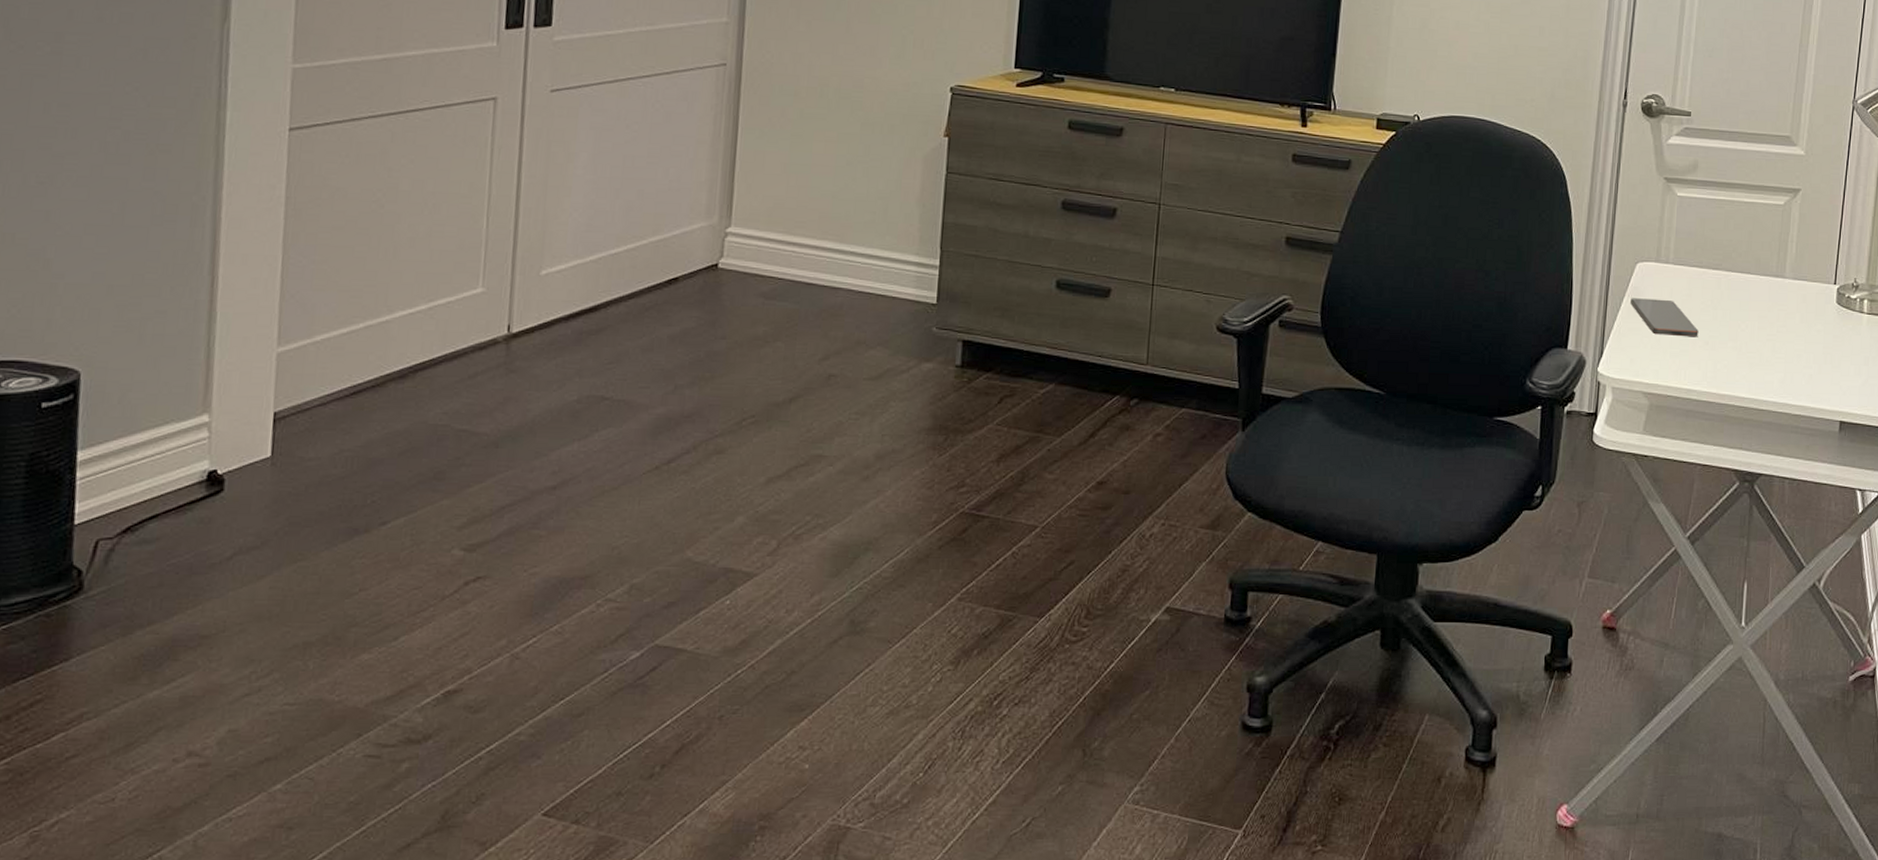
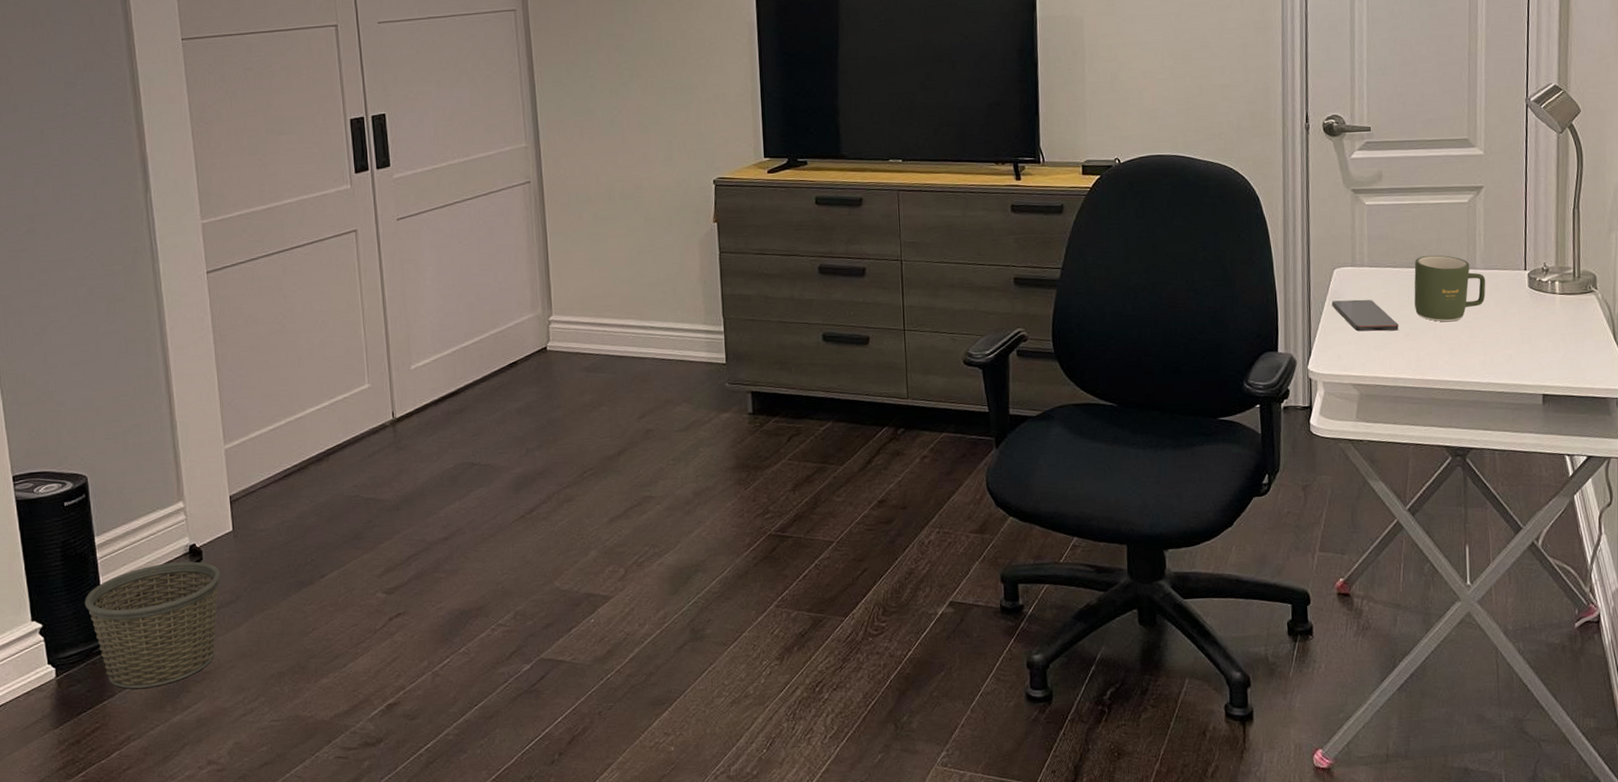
basket: none [47,491,246,653] -> present [84,561,221,690]
mug: none [1717,258,1794,333] -> present [1414,255,1486,322]

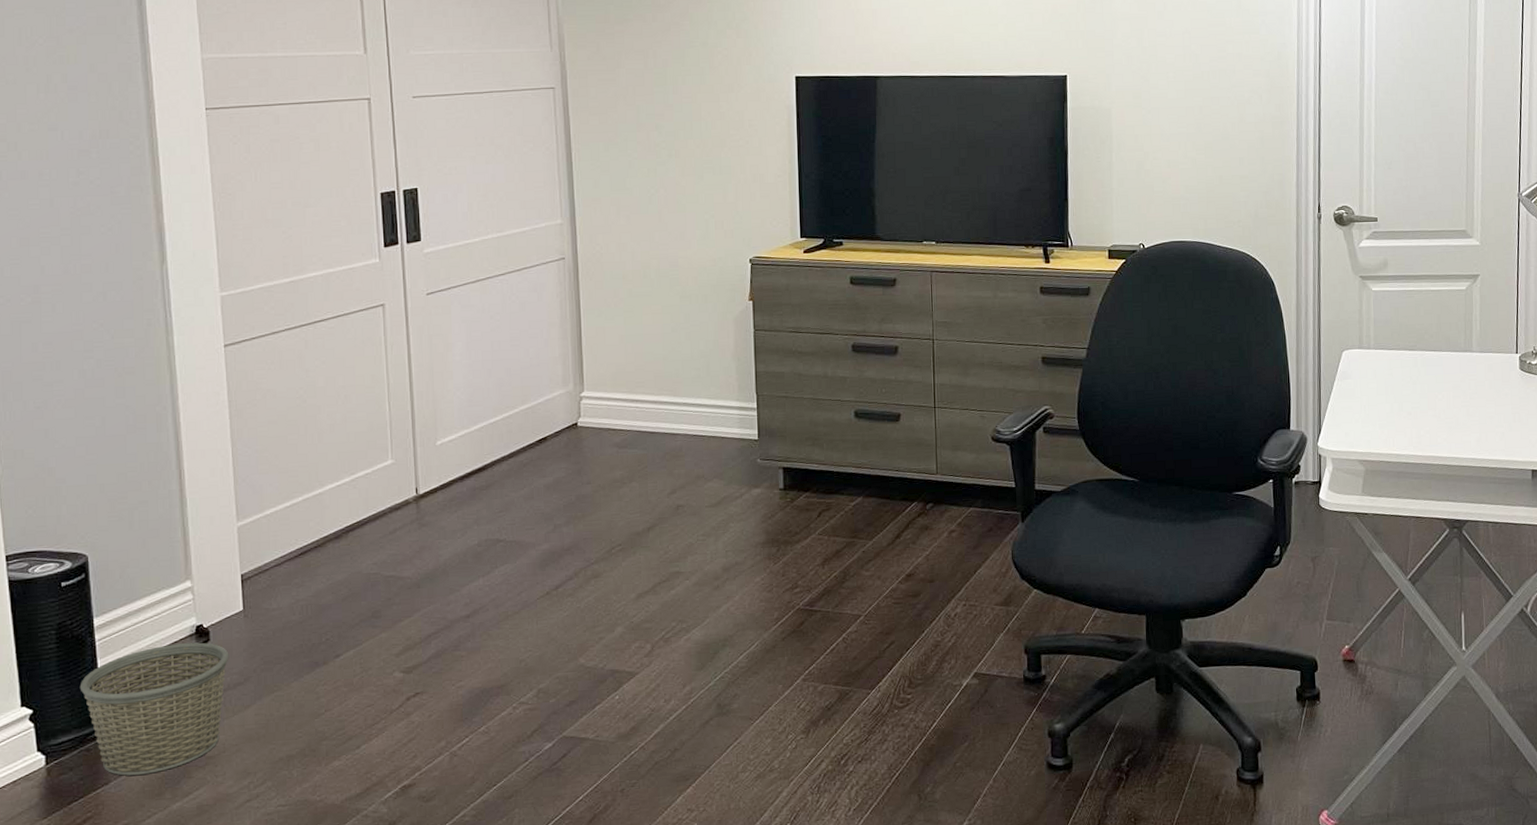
phone: present [1332,299,1399,332] -> none [1340,379,1402,411]
mug: present [1414,255,1486,322] -> none [1416,338,1481,402]

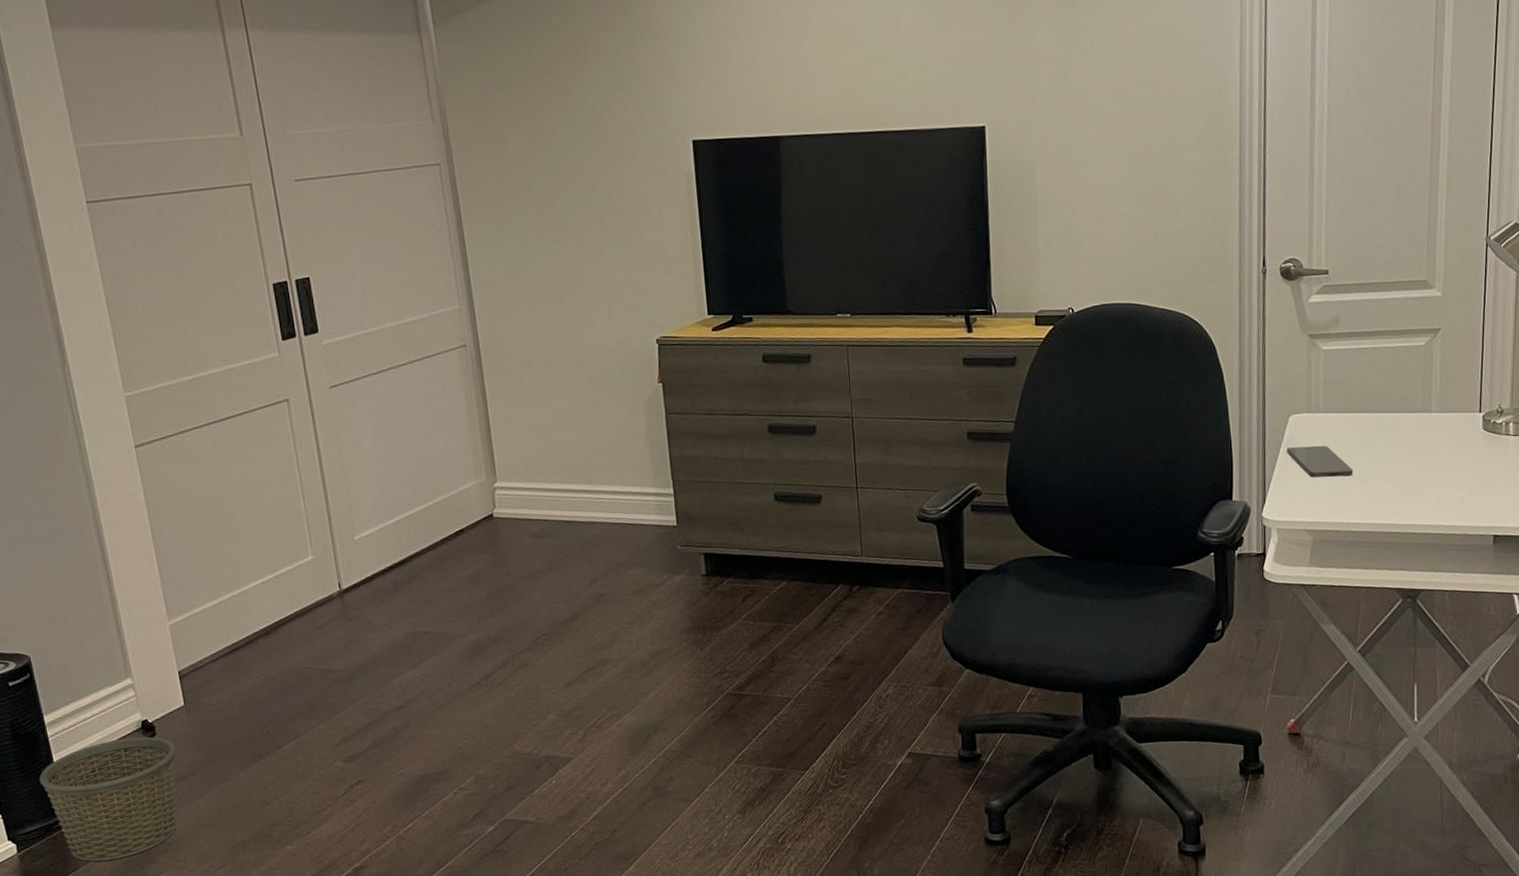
phone: none [1340,379,1402,411] -> present [1287,445,1353,478]

